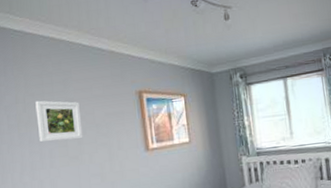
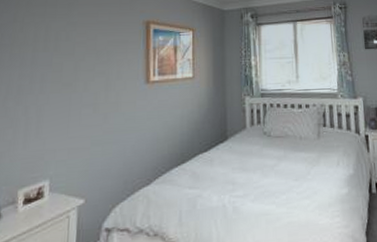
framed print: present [35,100,83,143] -> none [32,21,82,66]

